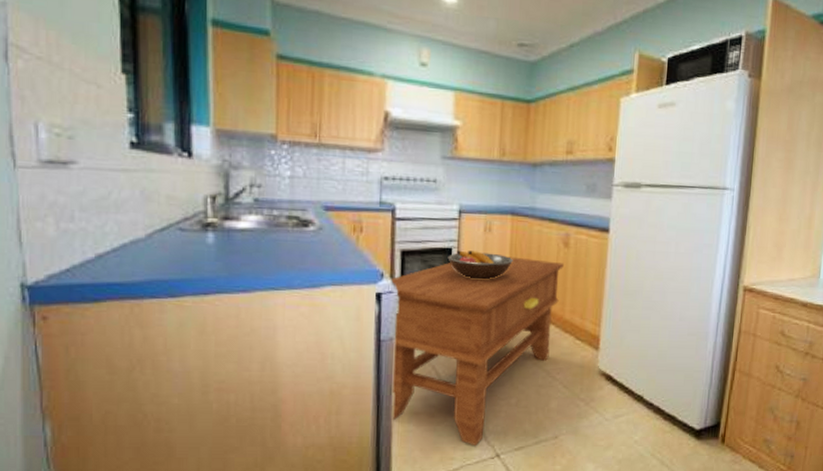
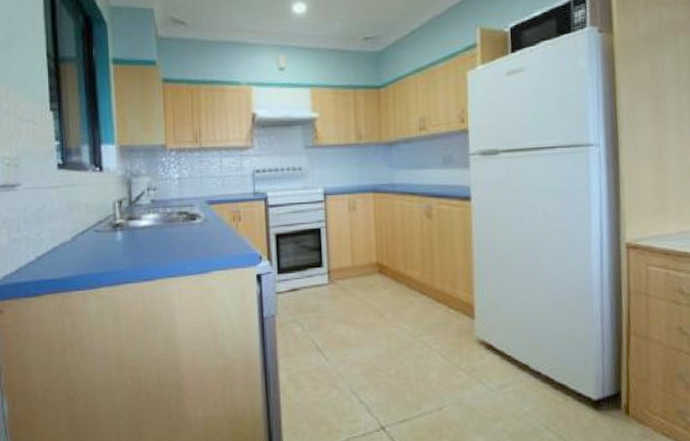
side table: present [388,256,564,447] -> none [266,231,429,419]
fruit bowl: present [447,250,513,279] -> none [317,229,379,255]

